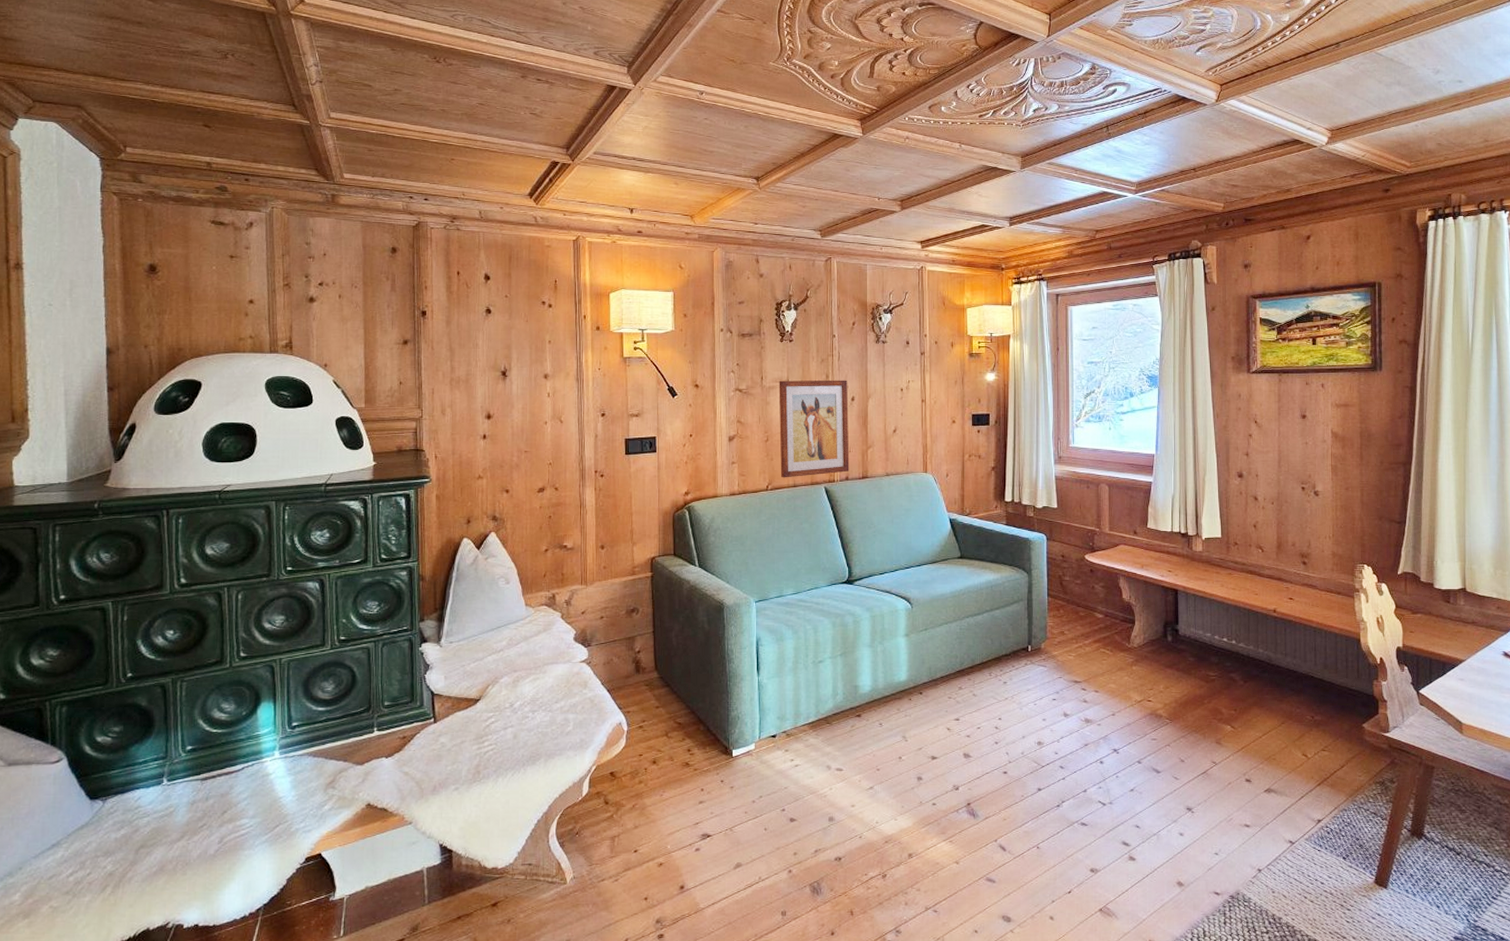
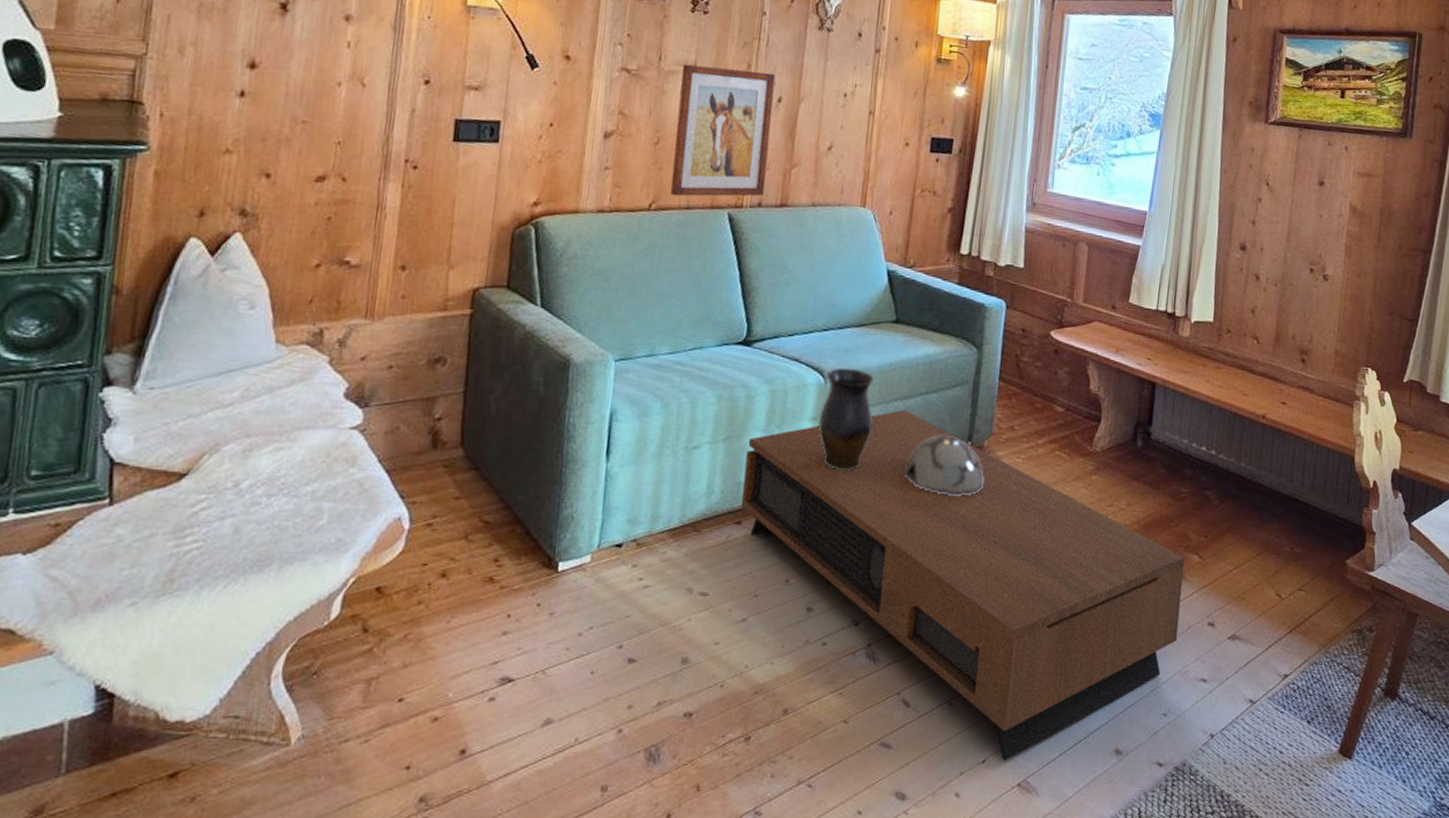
coffee table: none [859,624,1220,891] -> present [740,409,1185,761]
vase: none [910,595,952,672] -> present [818,367,874,470]
decorative bowl: none [980,642,1045,688] -> present [903,435,985,496]

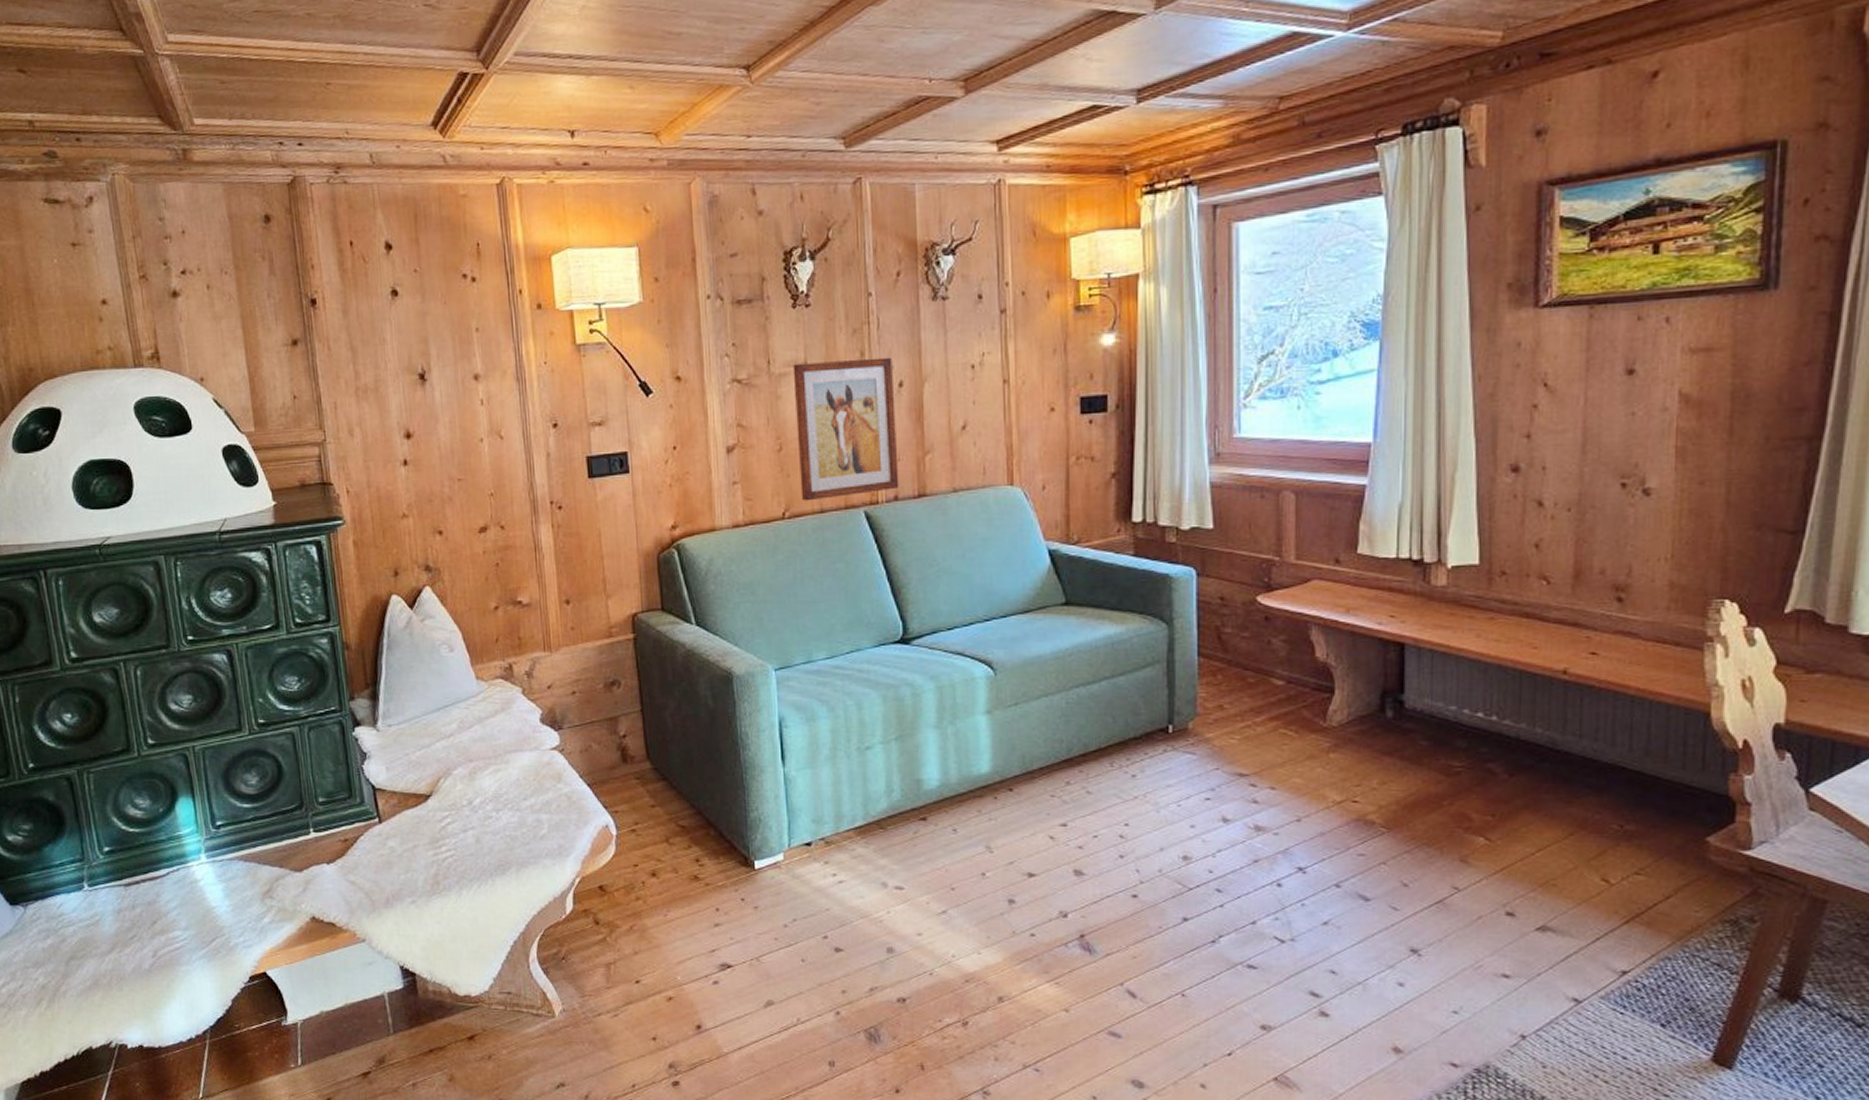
coffee table: present [740,409,1185,761] -> none [921,695,1466,1054]
vase: present [818,367,874,470] -> none [993,657,1055,762]
decorative bowl: present [903,435,985,496] -> none [1097,720,1195,783]

